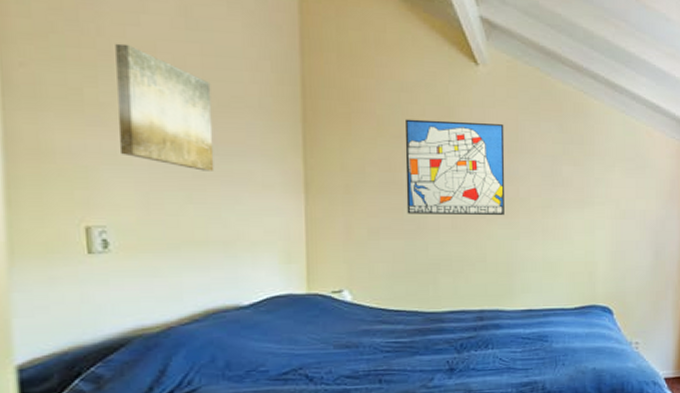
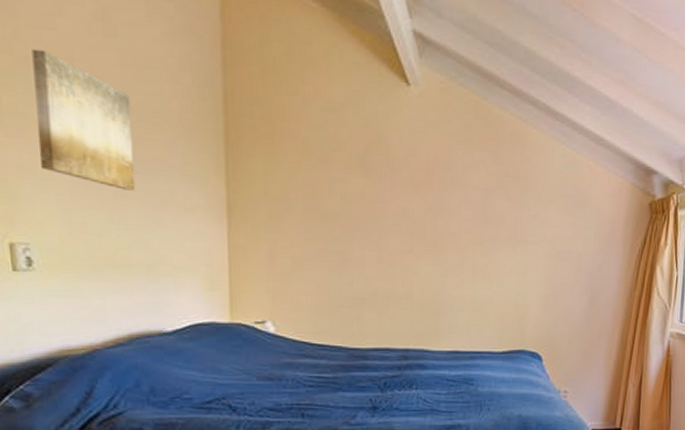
wall art: present [404,119,505,215] -> none [330,142,436,250]

